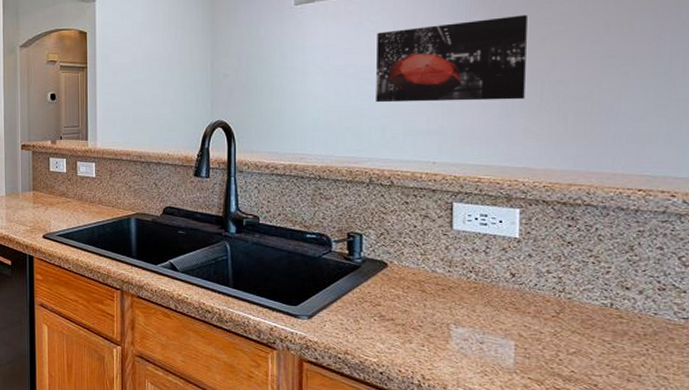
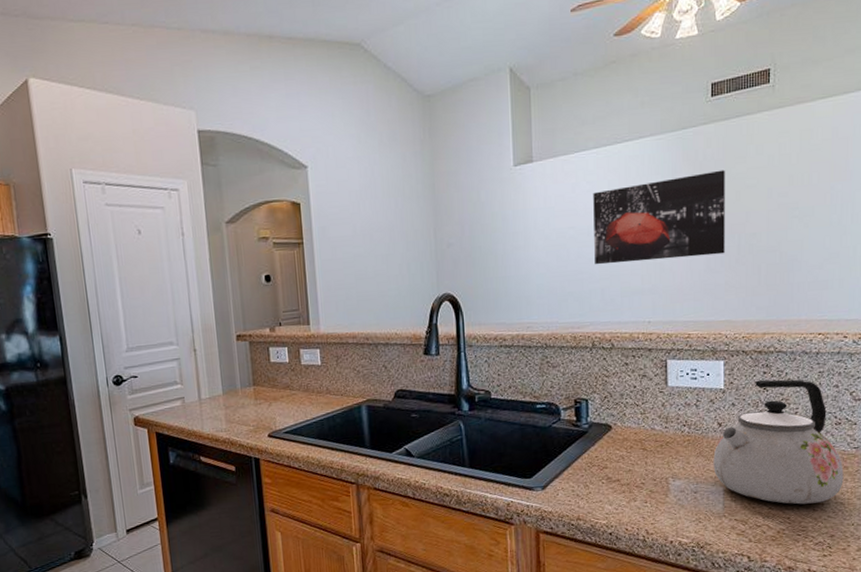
kettle: none [503,233,669,374] -> present [713,379,844,505]

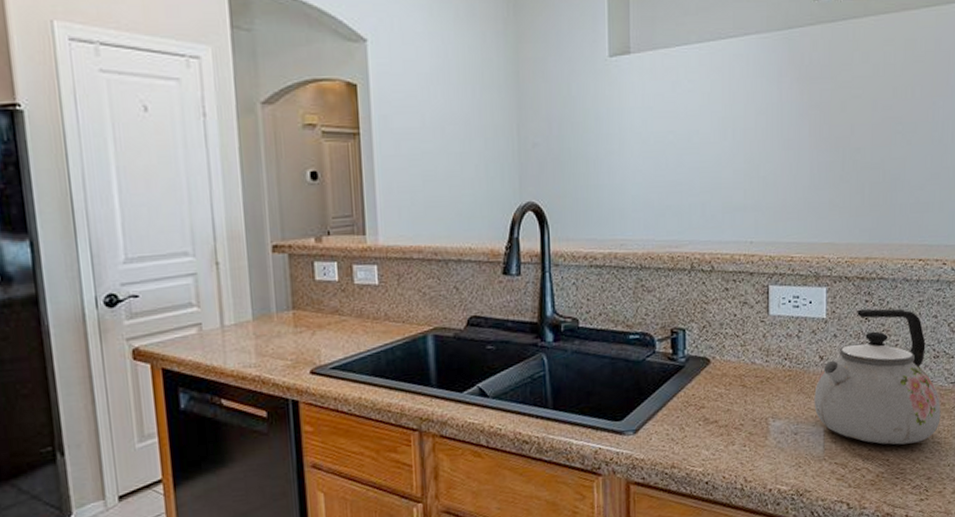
wall art: present [593,169,725,265] -> none [695,76,831,176]

